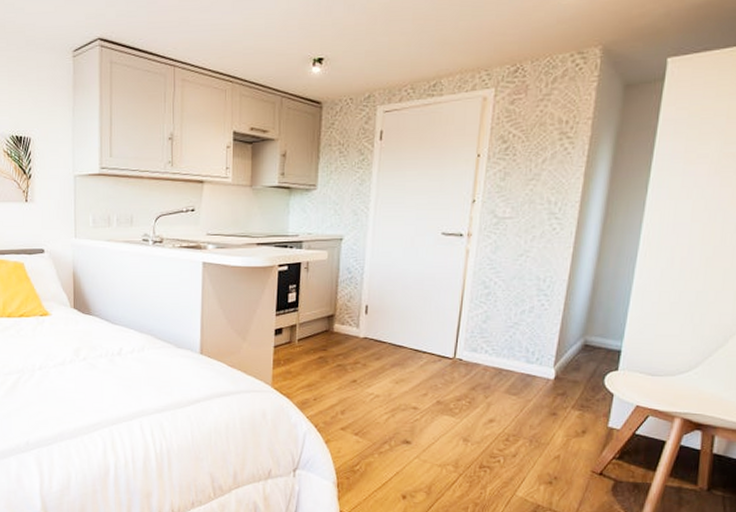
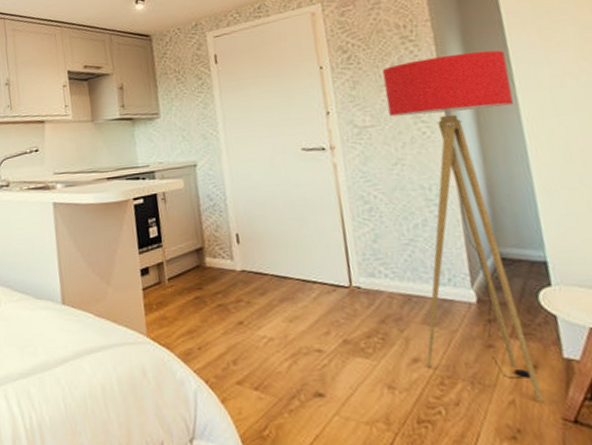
floor lamp: none [500,155,649,458] -> present [382,50,544,402]

